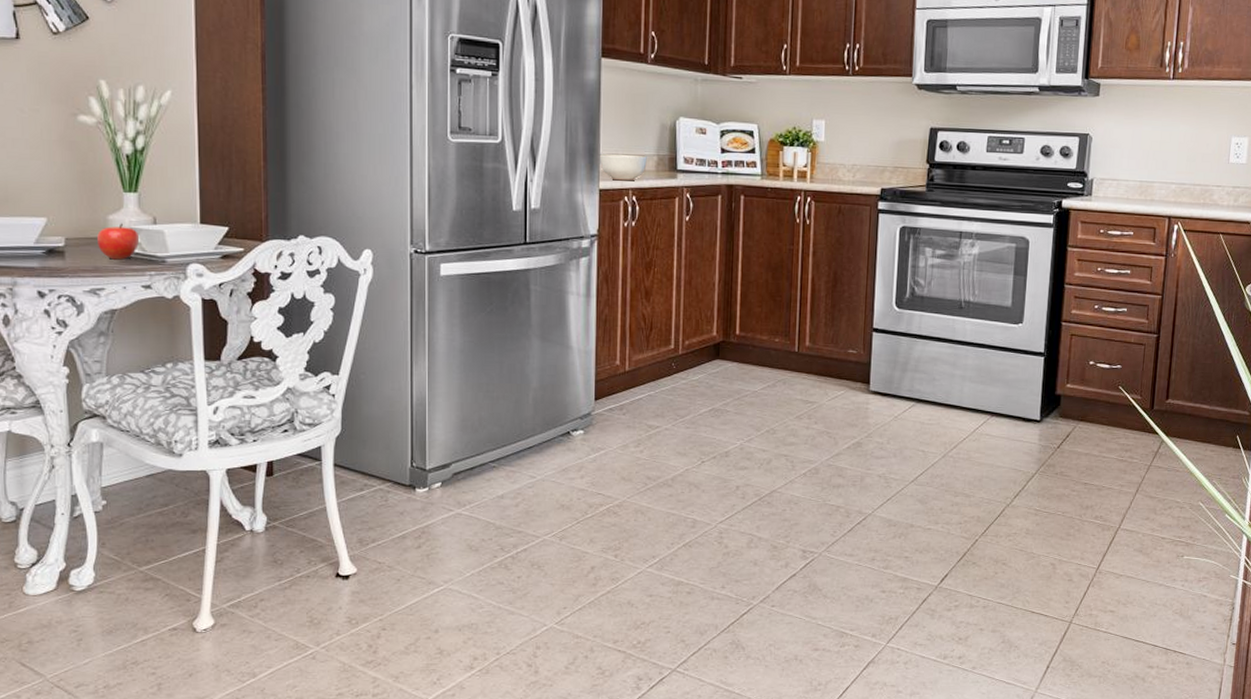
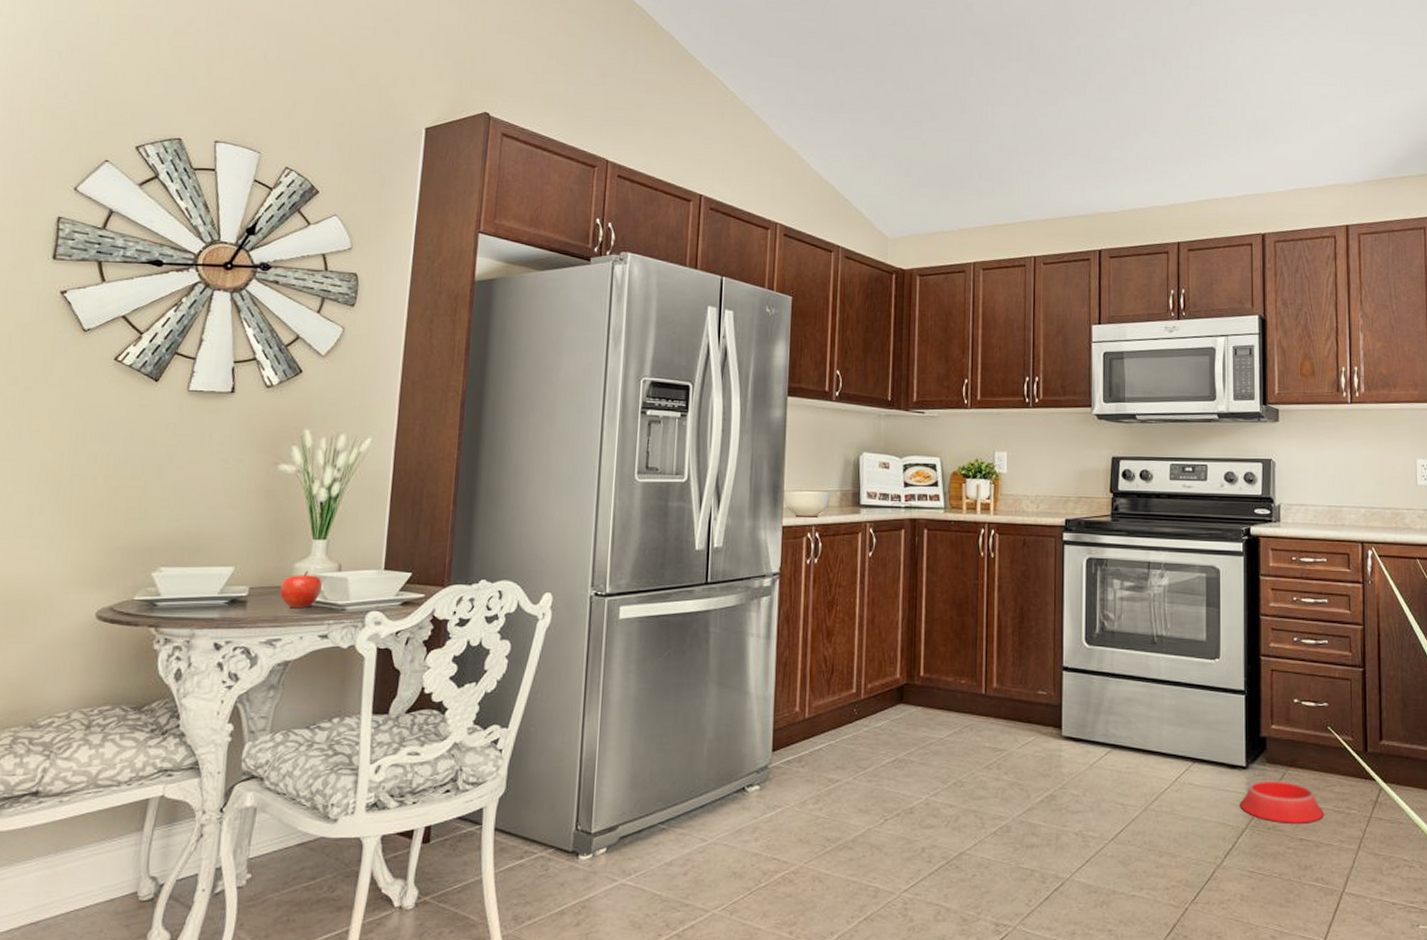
pet bowl: none [1031,432,1108,470] -> present [1240,779,1324,823]

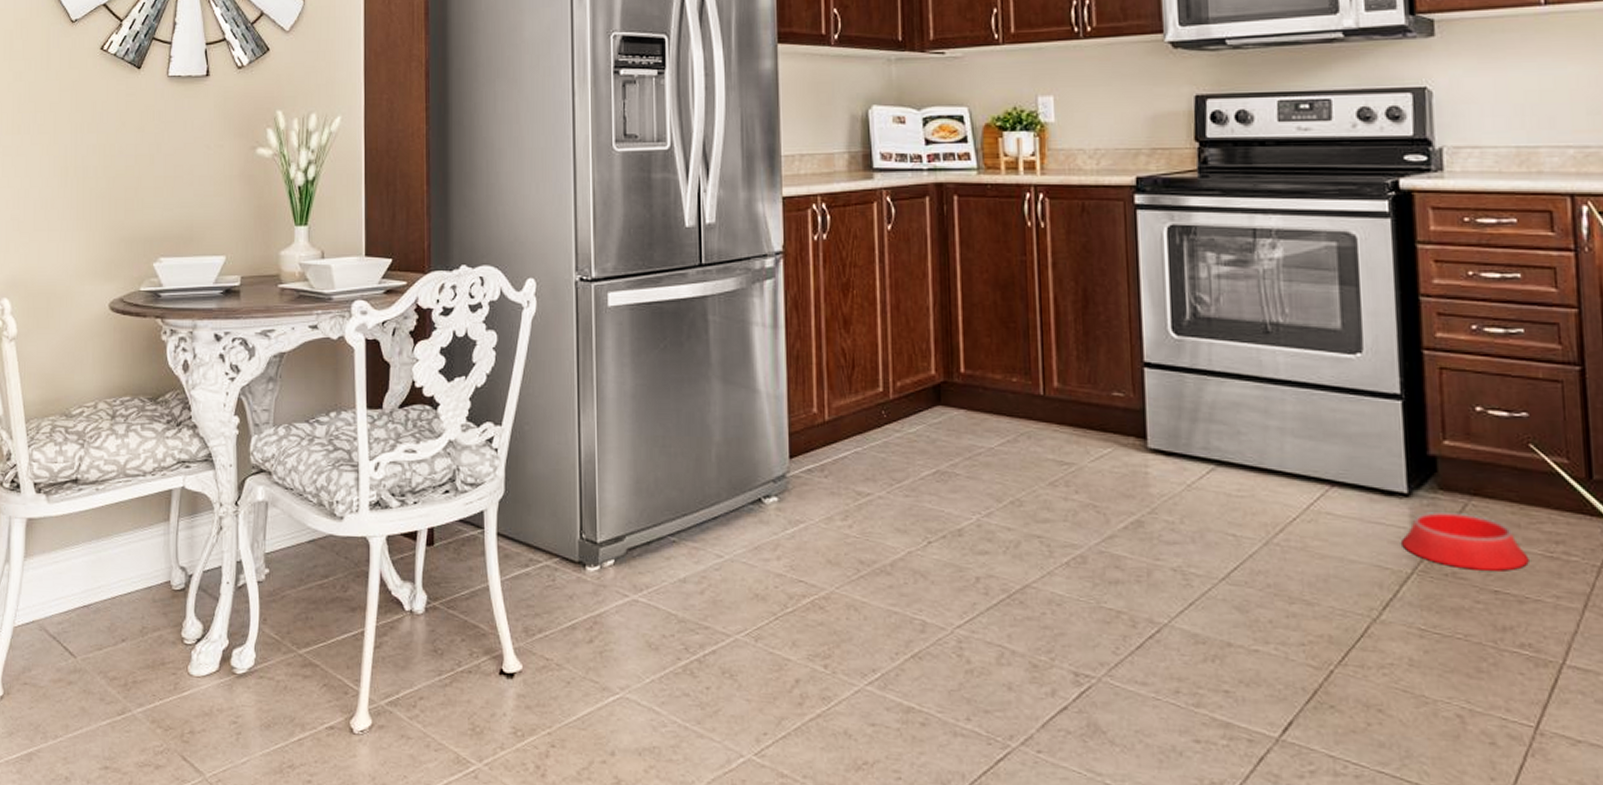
fruit: present [280,571,323,609] -> none [270,259,309,298]
bowl: present [784,490,831,517] -> none [782,153,837,186]

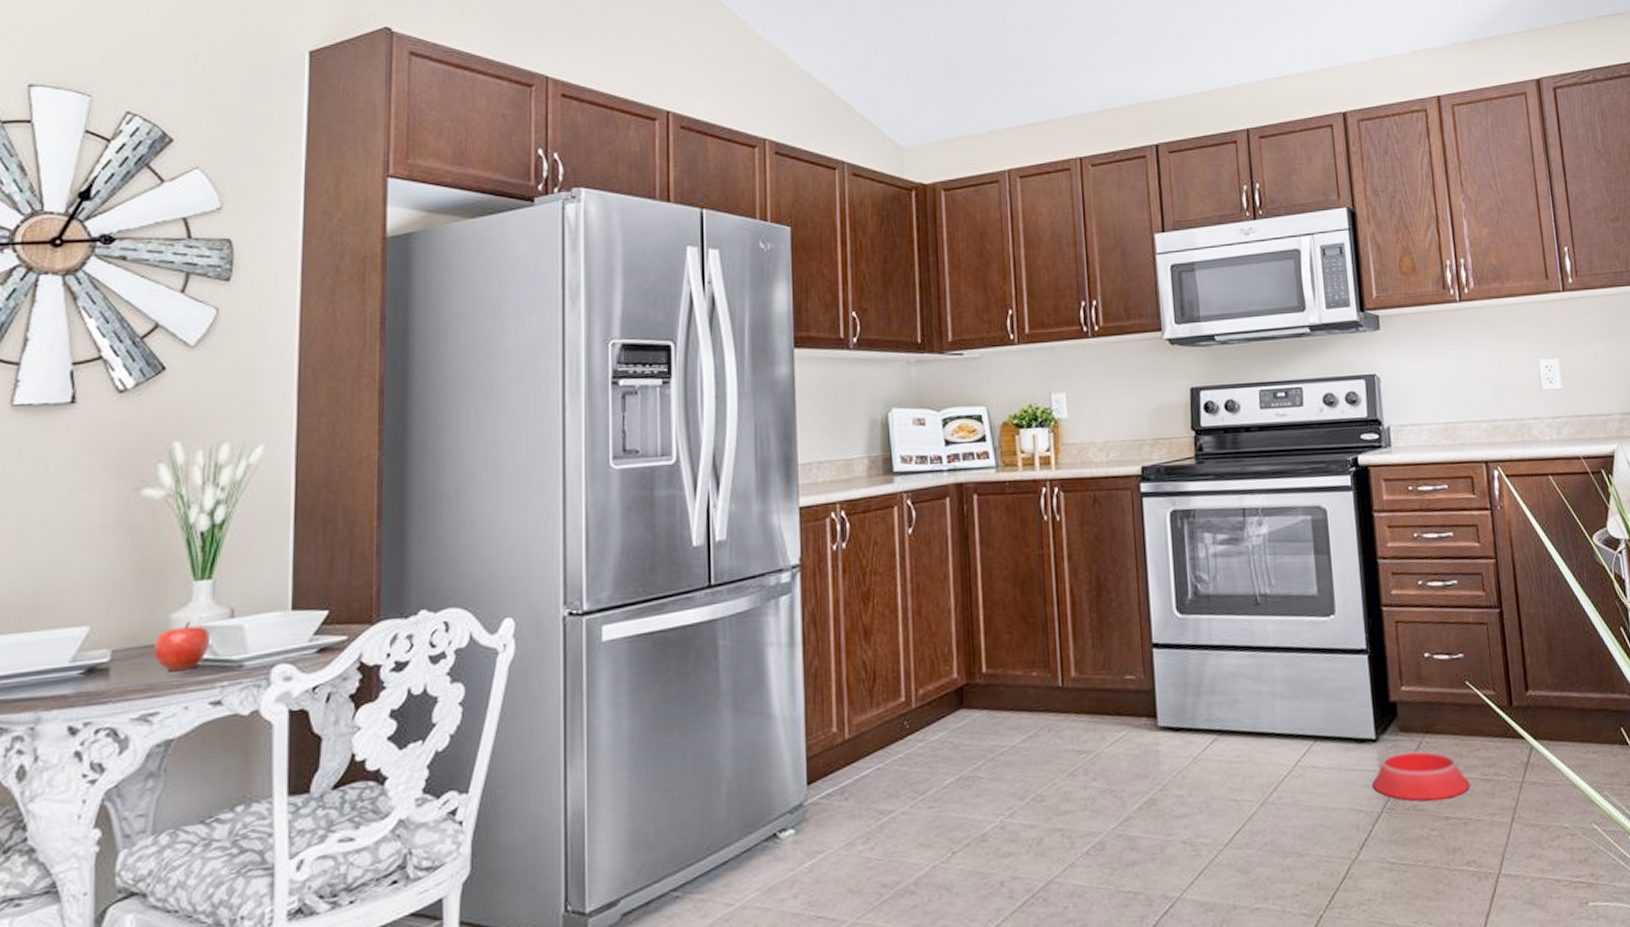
fruit: none [270,259,309,298] -> present [154,621,211,672]

